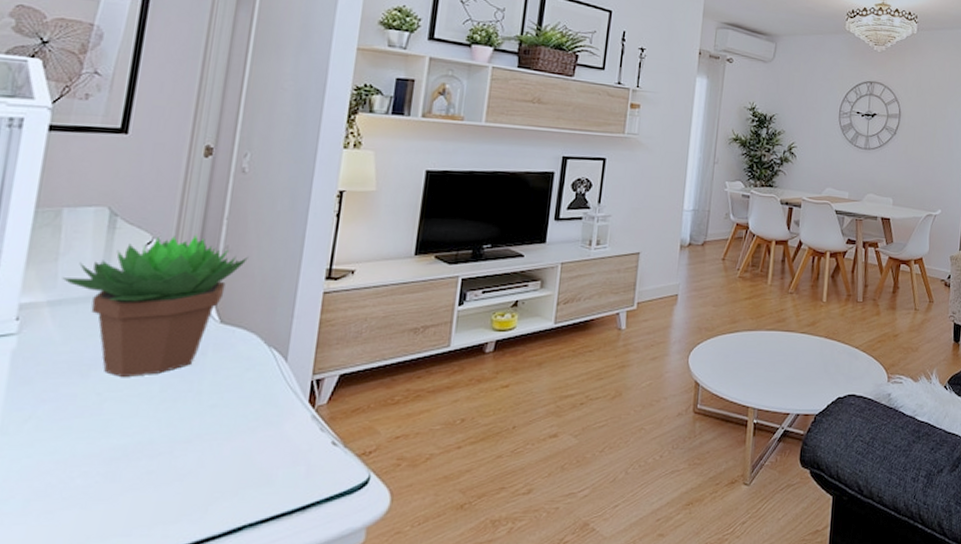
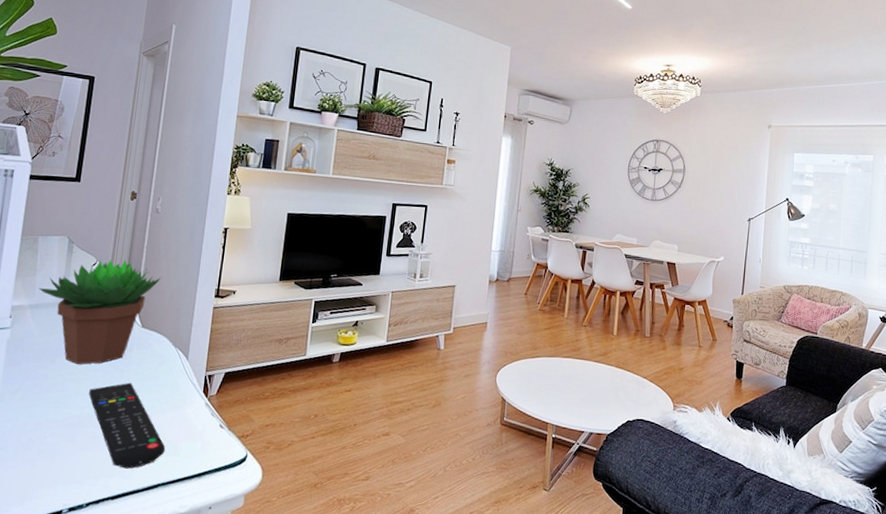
remote control: none [140,396,255,510] -> present [89,382,166,469]

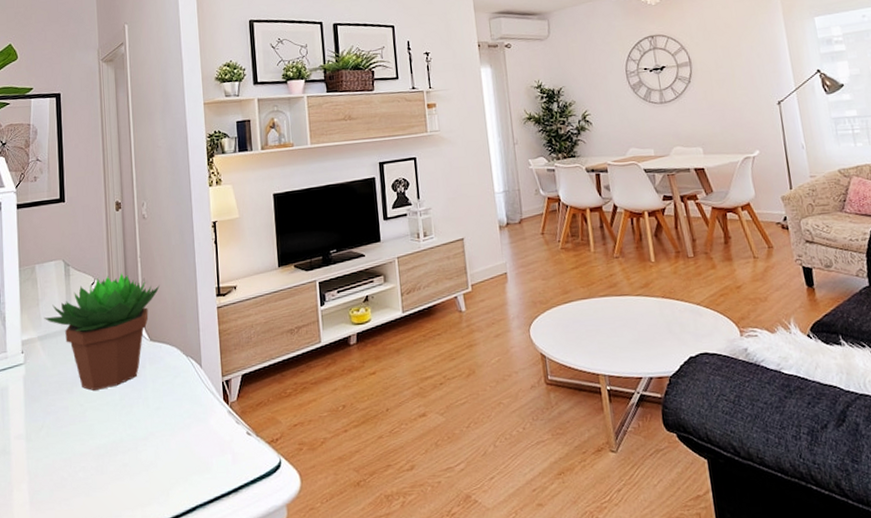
remote control: present [89,382,166,469] -> none [110,401,197,494]

